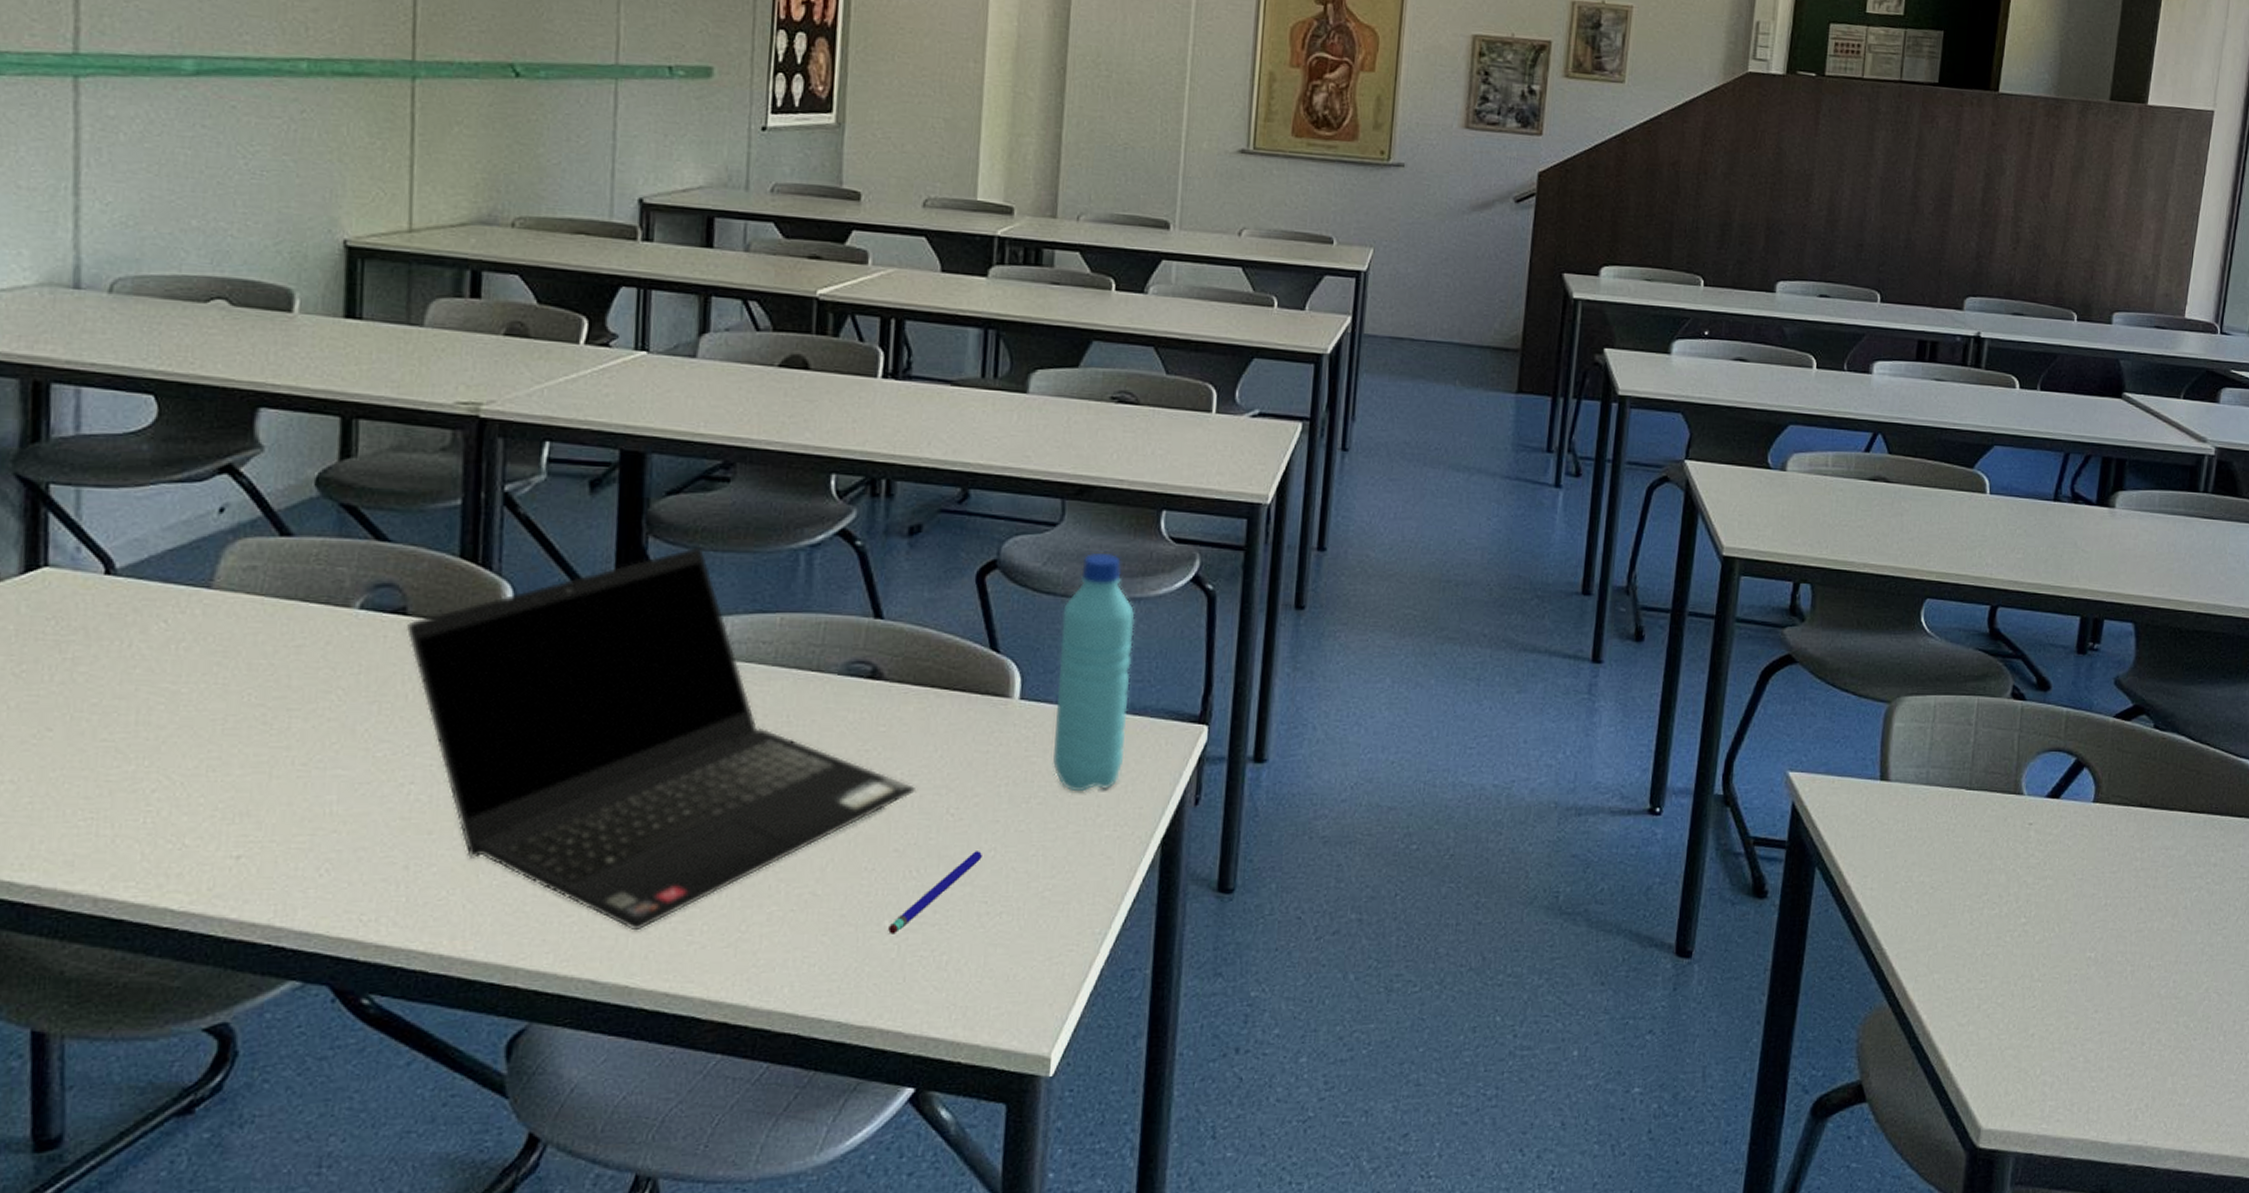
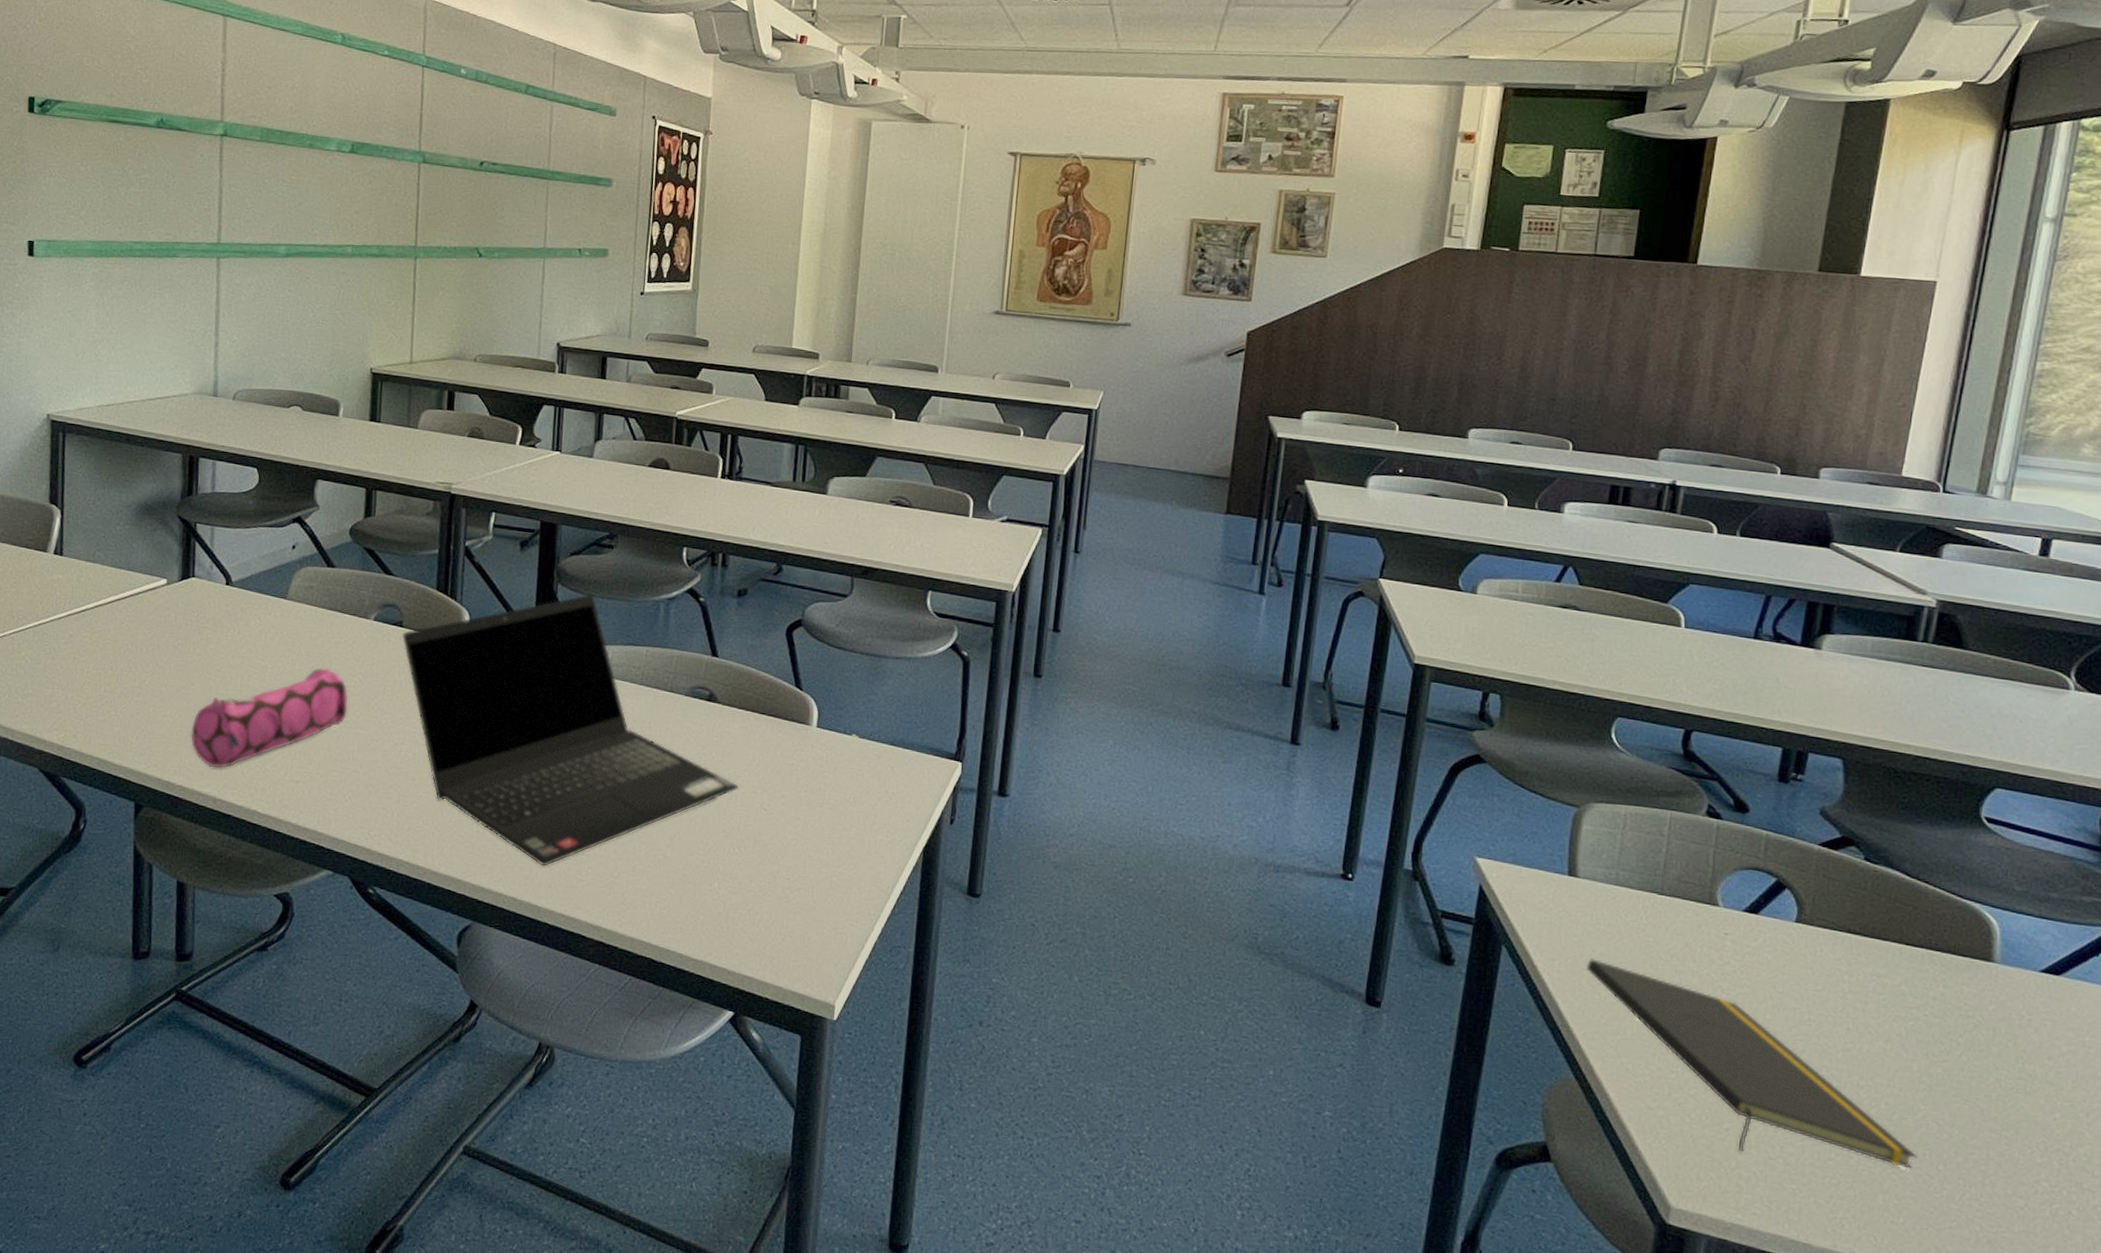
pencil case: none [49,684,321,853] -> present [191,667,349,769]
pen: present [888,851,982,934] -> none [717,839,787,894]
water bottle: present [1052,553,1135,792] -> none [840,620,906,804]
notepad: none [1898,869,2201,1056] -> present [1586,958,1918,1170]

